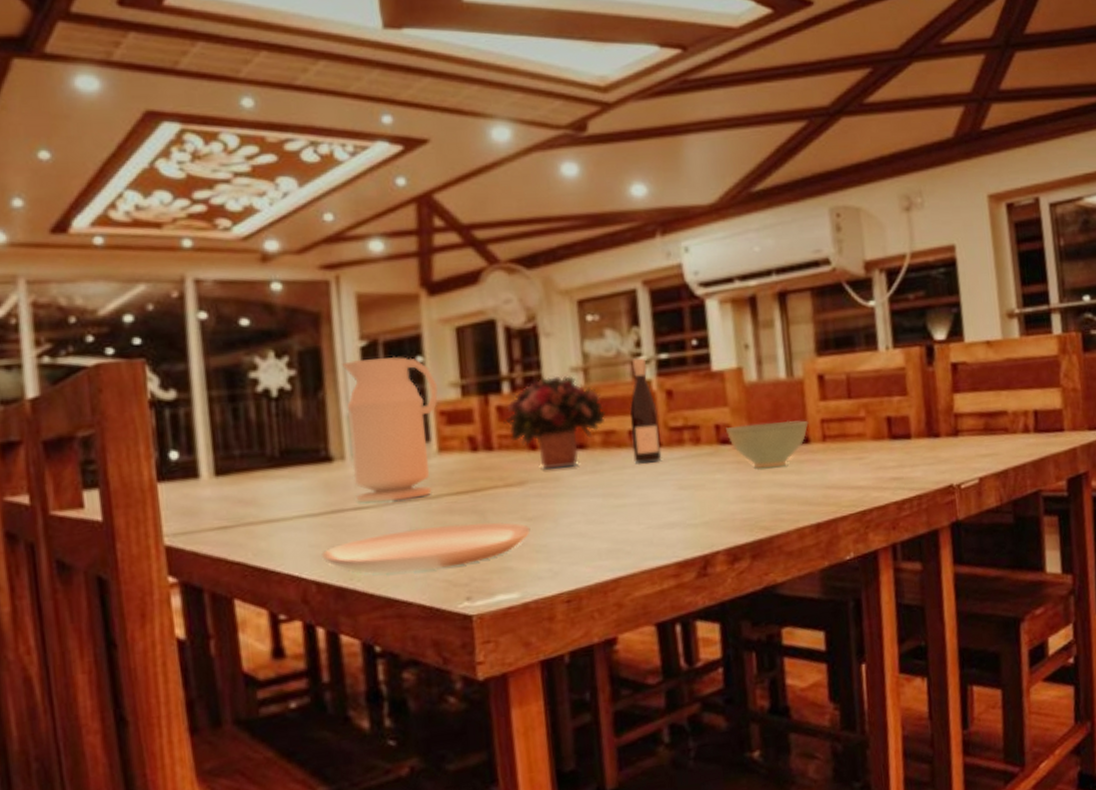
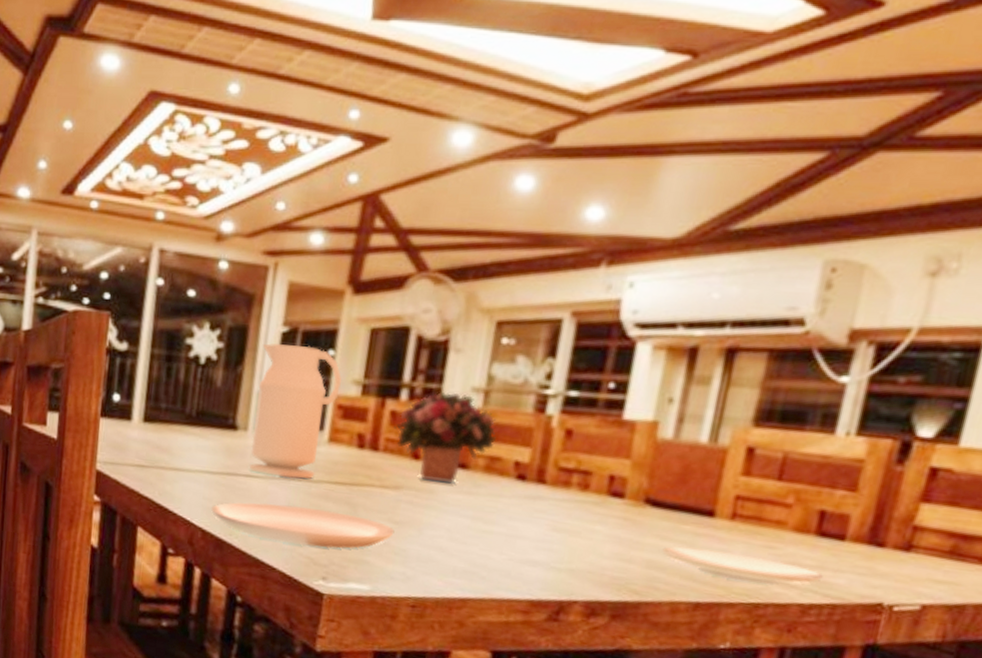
bottle: present [629,358,662,463] -> none [513,390,553,498]
bowl: present [726,420,809,470] -> none [620,481,720,535]
plate: none [777,469,905,496] -> present [662,546,823,584]

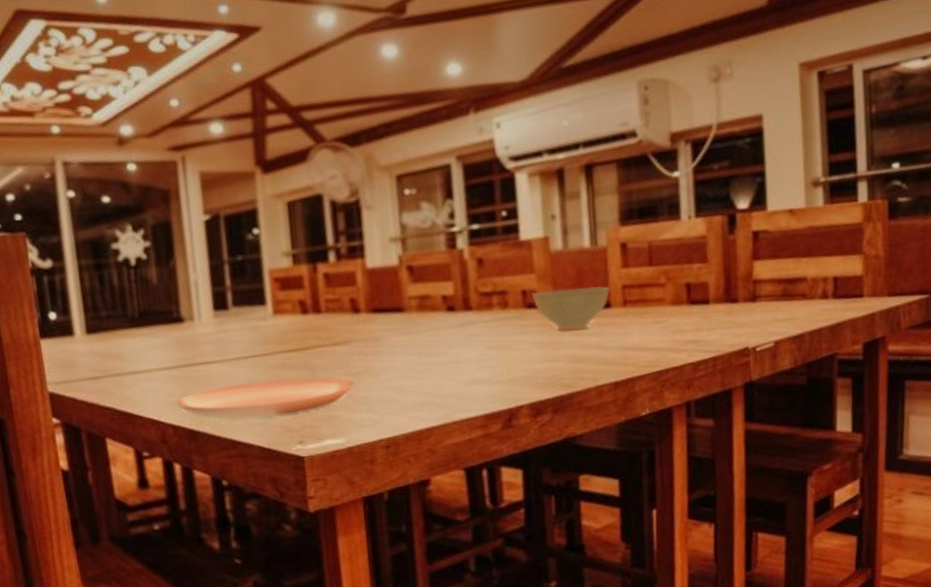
water jug: present [248,343,343,479] -> none [188,228,273,359]
bouquet: present [394,391,496,484] -> none [330,245,421,330]
bowl: none [620,481,720,535] -> present [532,286,610,332]
plate: present [662,546,823,584] -> none [578,332,701,356]

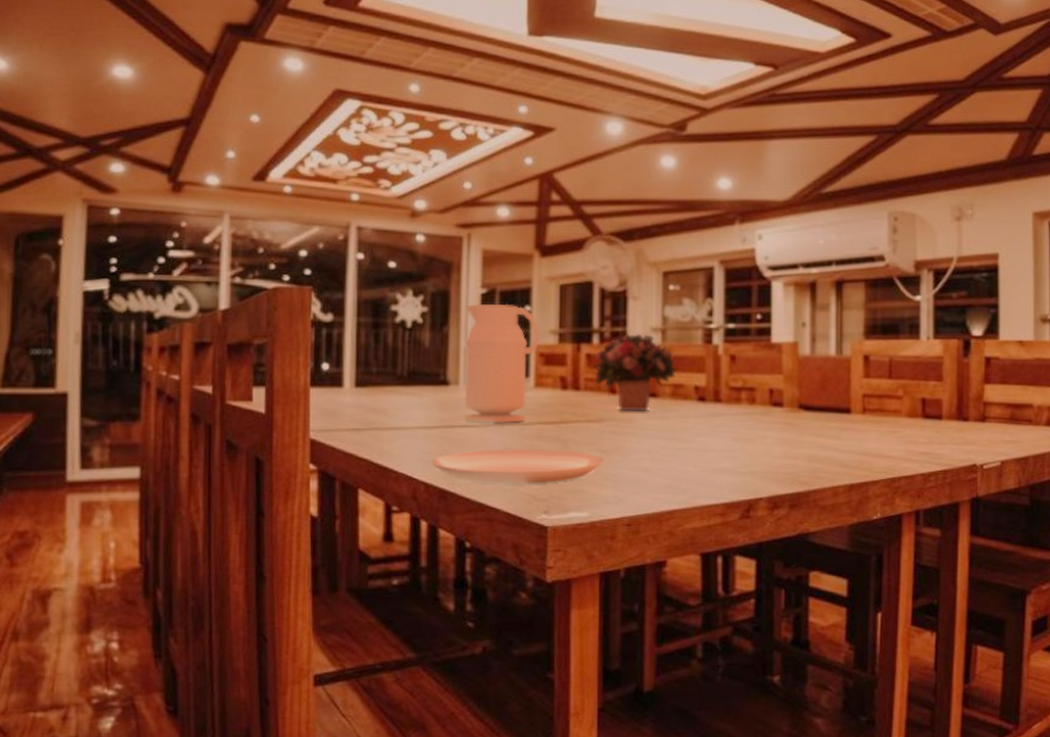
water jug: none [188,228,273,359] -> present [464,304,541,424]
bouquet: none [330,245,421,330] -> present [591,333,676,411]
bowl: present [532,286,610,332] -> none [779,391,851,432]

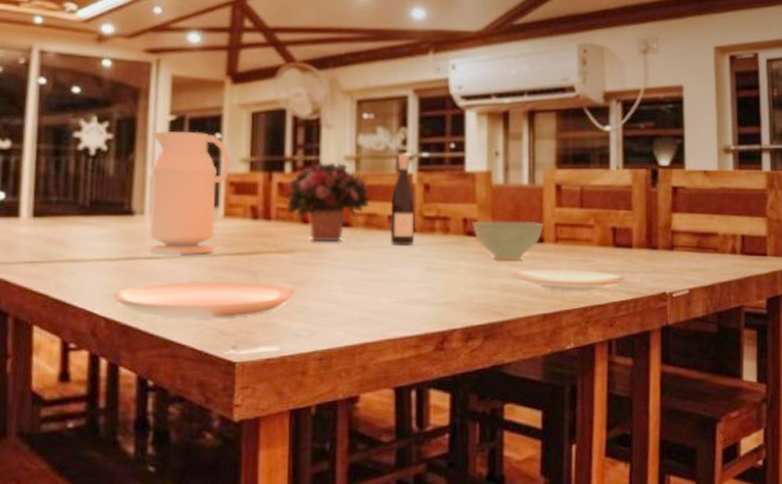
bottle: none [697,325,721,414] -> present [390,154,415,244]
bowl: none [779,391,851,432] -> present [473,221,544,261]
plate: none [818,440,933,462] -> present [512,269,624,291]

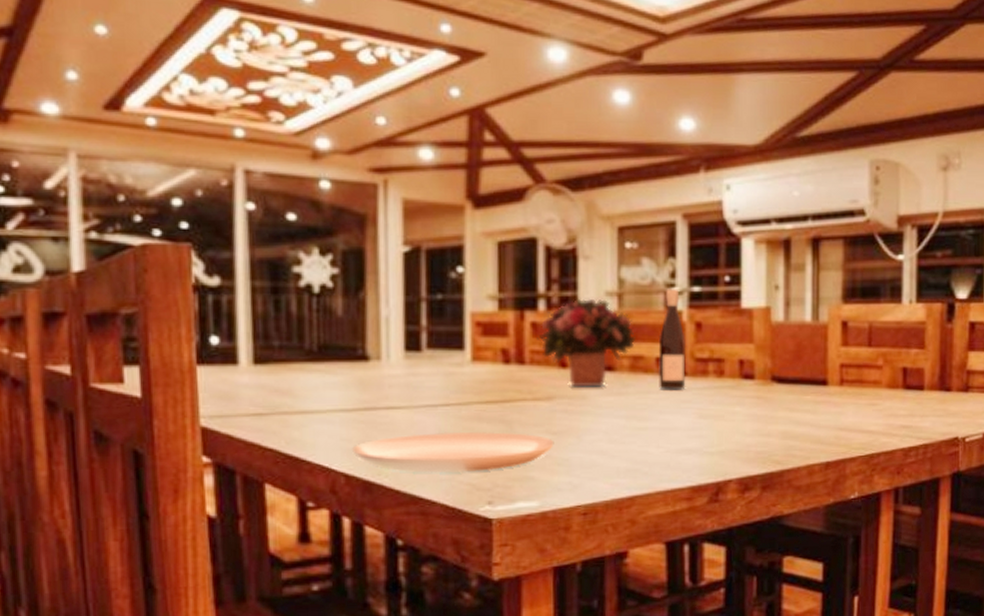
water jug: present [149,131,231,256] -> none [383,264,477,405]
bowl: present [473,221,544,261] -> none [750,362,828,406]
plate: present [512,269,624,291] -> none [792,414,914,438]

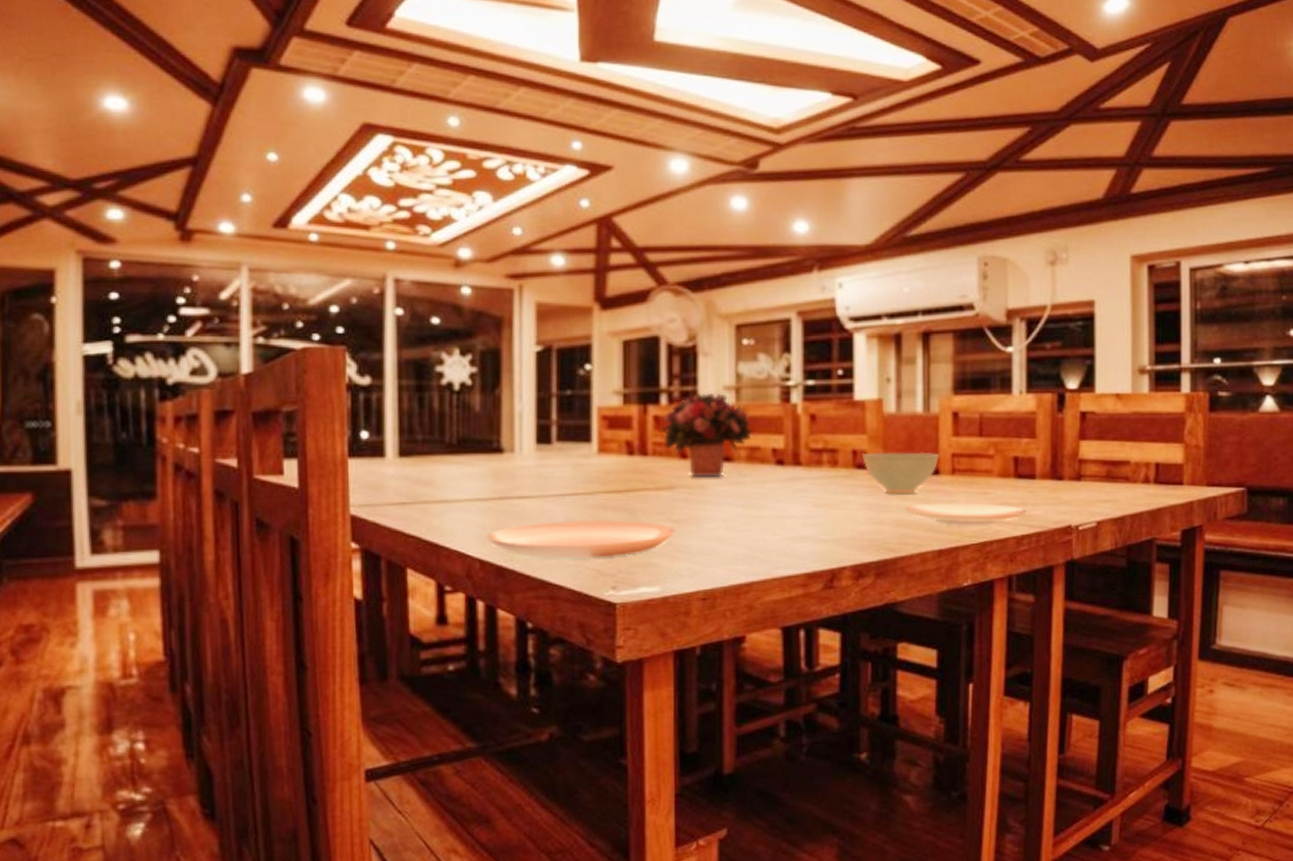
bottle: present [658,289,686,389] -> none [774,382,801,479]
bowl: none [750,362,828,406] -> present [862,452,940,495]
plate: none [792,414,914,438] -> present [905,502,1026,526]

